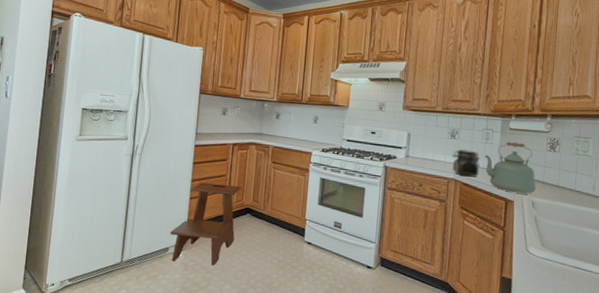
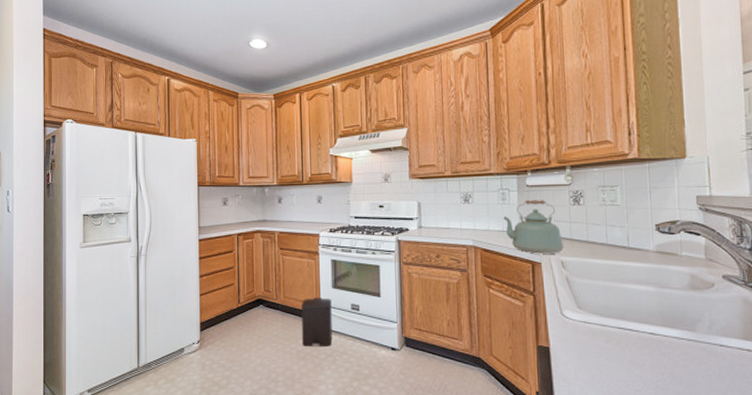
step stool: present [170,183,242,266] -> none [184,277,252,362]
pedal bin: none [284,212,316,259] -> present [300,298,332,346]
jar: present [452,149,481,177] -> none [468,213,500,242]

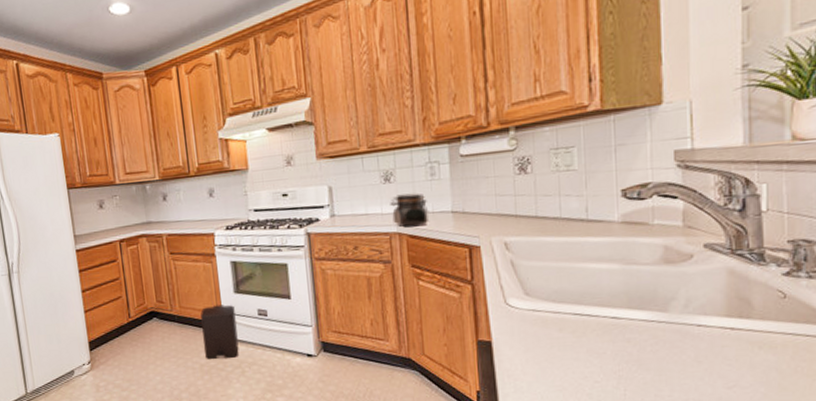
jar: none [468,213,500,242] -> present [390,193,429,227]
kettle: present [503,199,564,254] -> none [433,171,508,236]

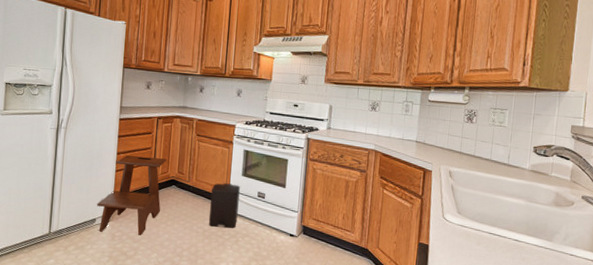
step stool: none [71,288,145,385] -> present [97,155,167,236]
jar: present [390,193,429,227] -> none [372,121,400,148]

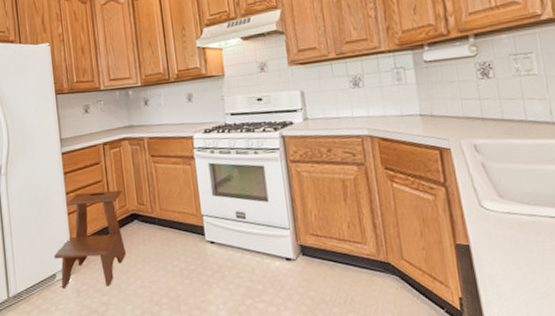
pedal bin: present [209,183,240,228] -> none [179,207,218,263]

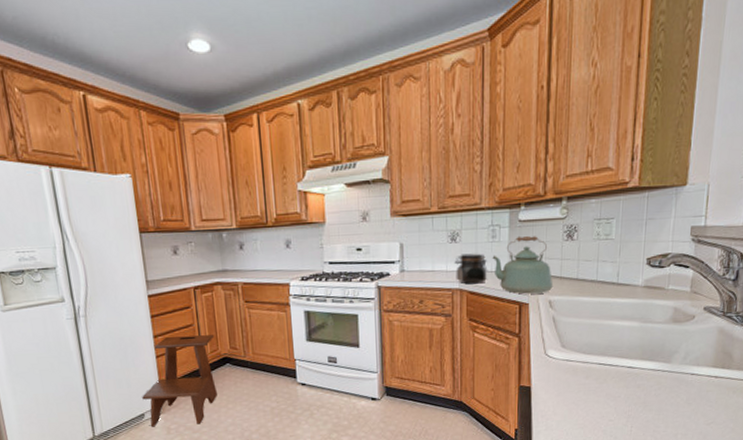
jar: none [360,97,398,130] -> present [454,253,488,284]
kettle: none [401,76,476,139] -> present [492,236,553,294]

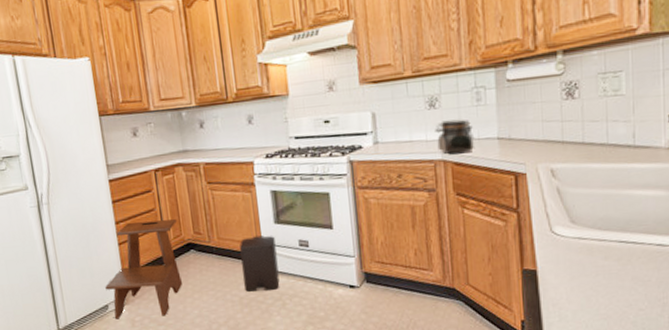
pedal bin: none [272,352,309,403] -> present [239,235,280,292]
kettle: present [492,236,553,294] -> none [479,96,555,163]

